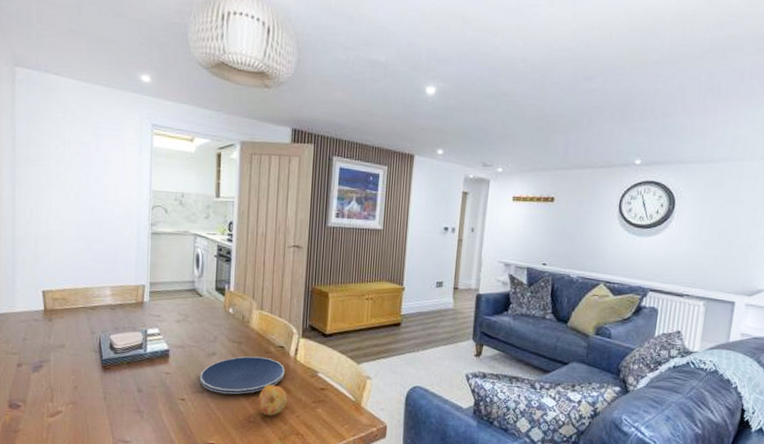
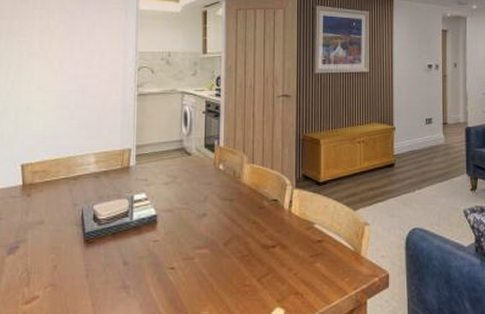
plate: present [199,356,285,395] -> none [190,213,280,257]
fruit: present [257,384,288,416] -> none [252,242,284,277]

